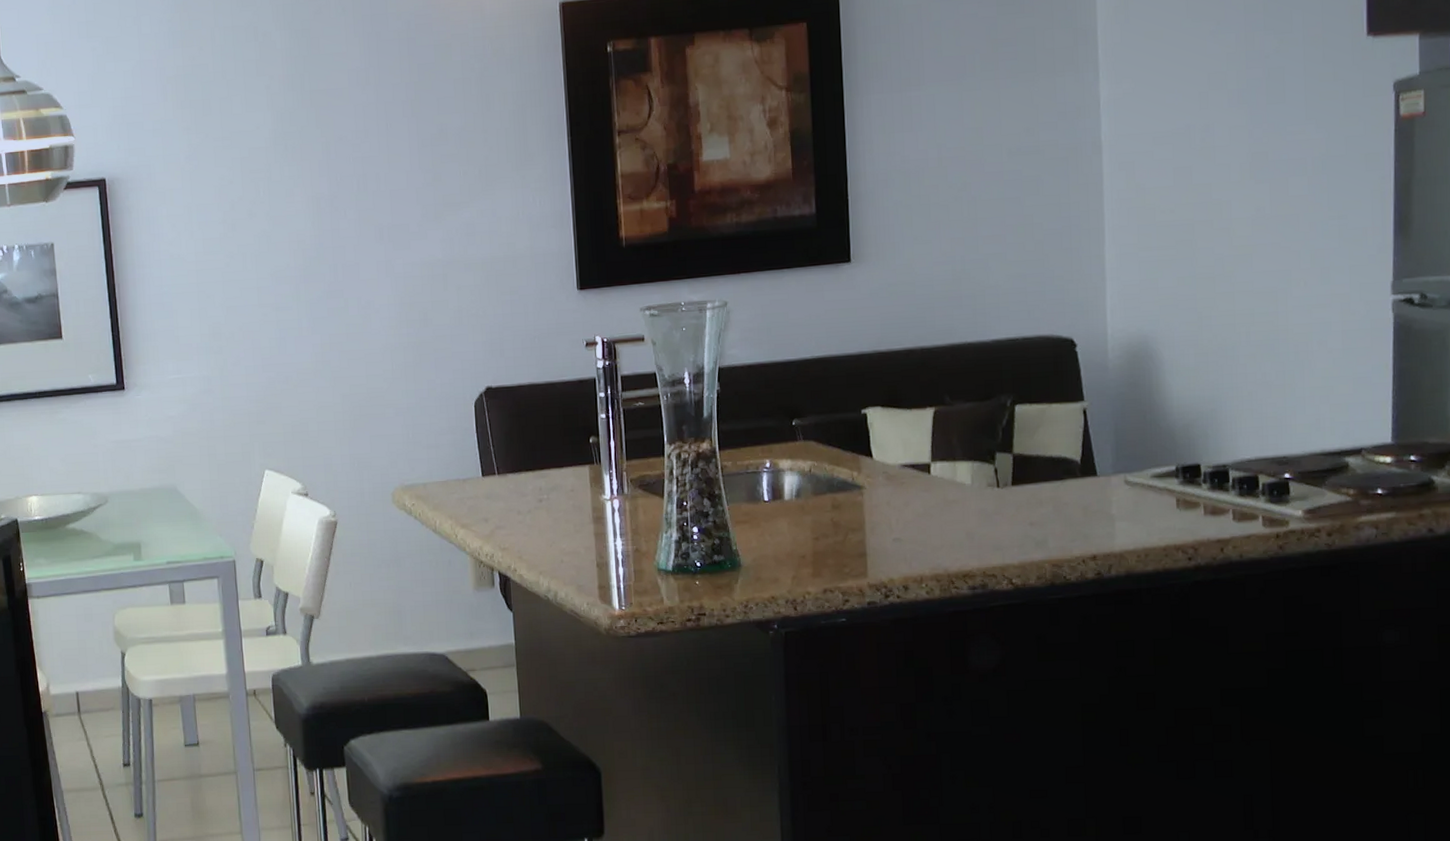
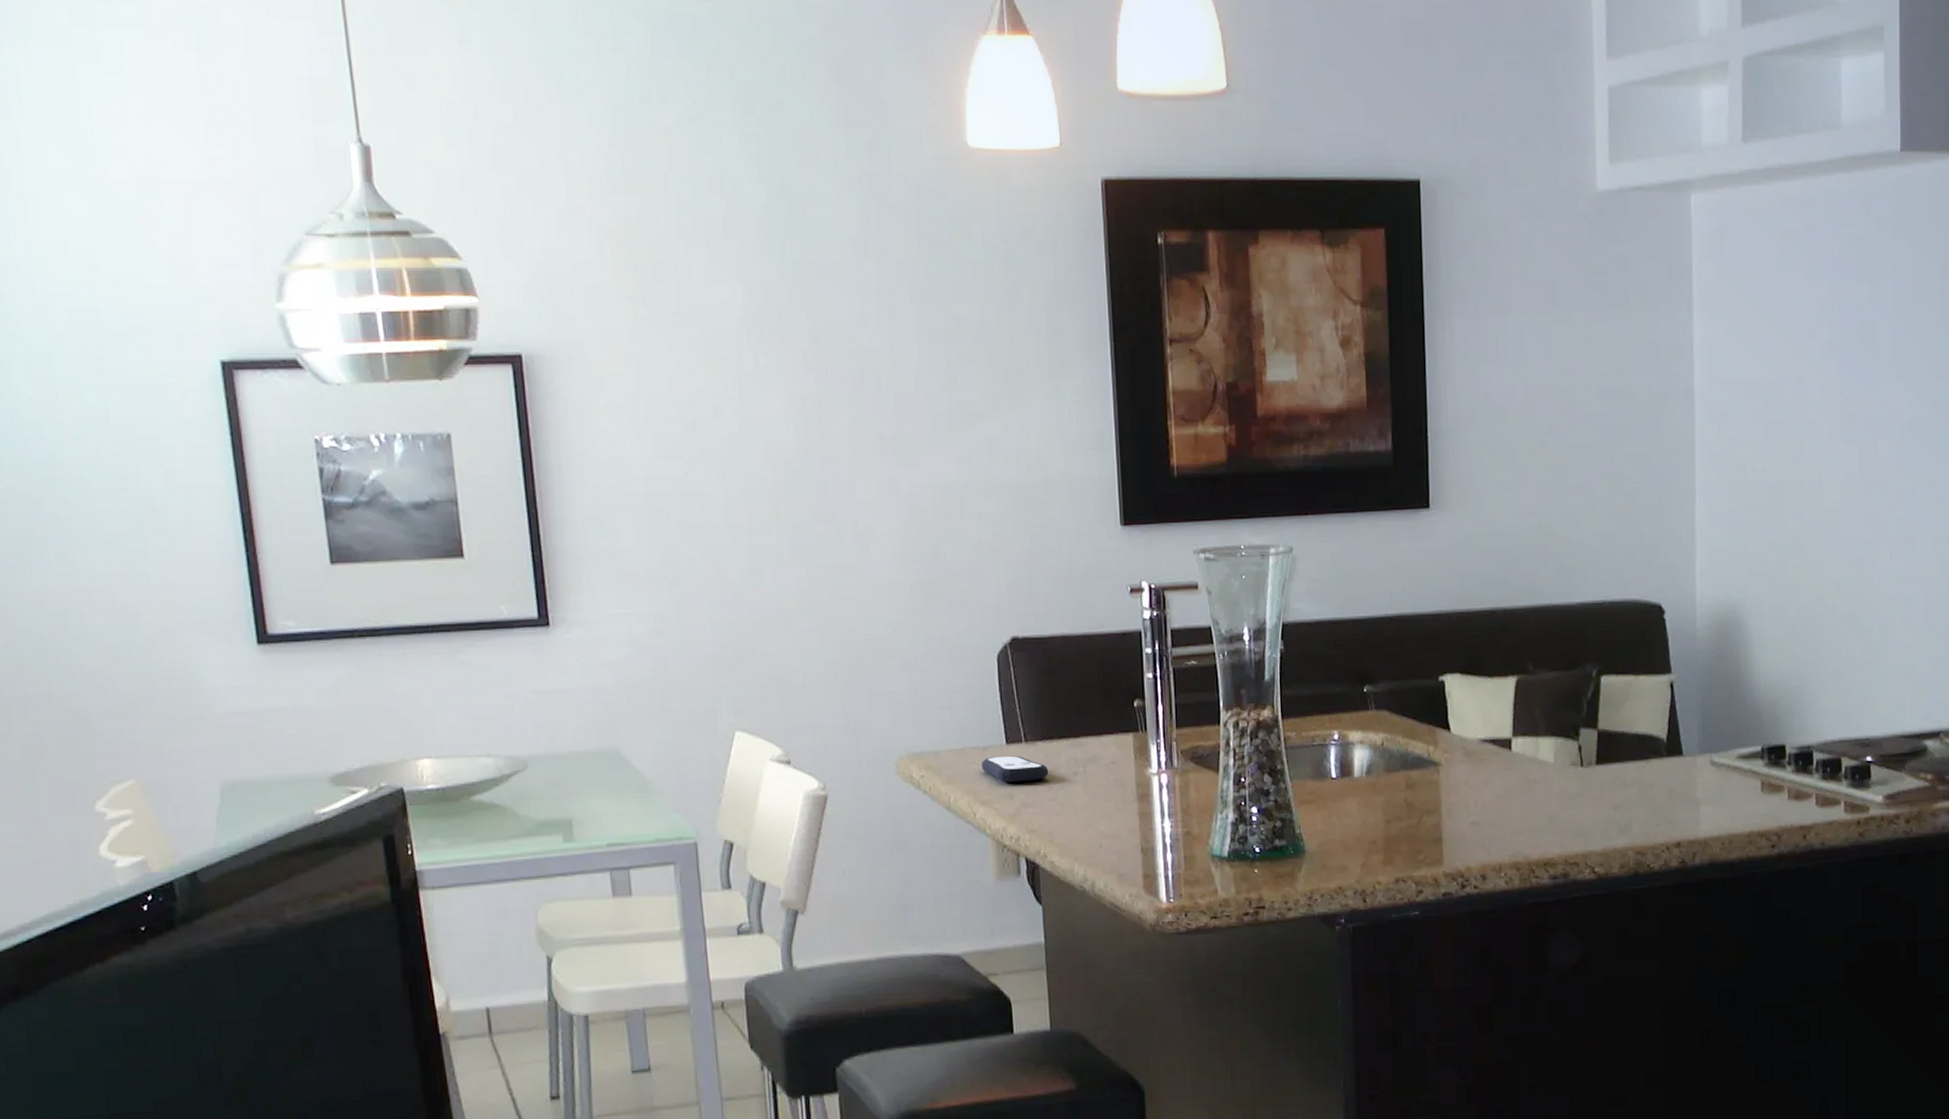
remote control: none [462,486,518,509] -> present [982,755,1049,783]

